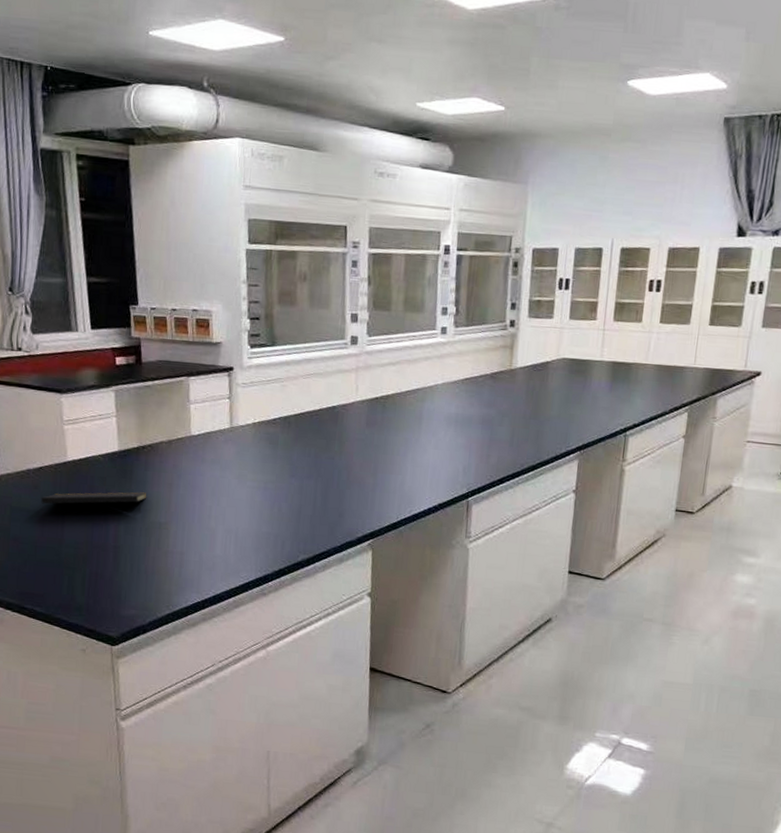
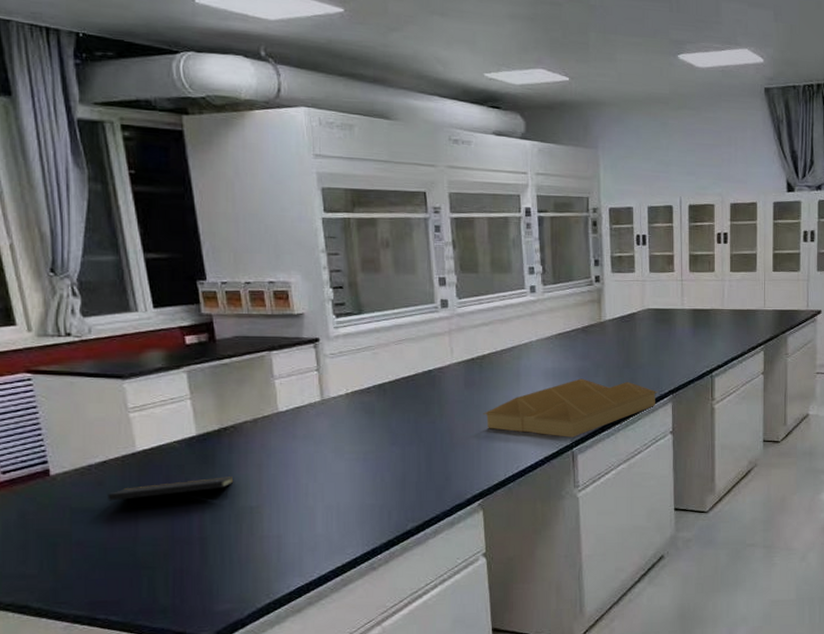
architectural model: none [381,426,565,487] -> present [483,378,659,437]

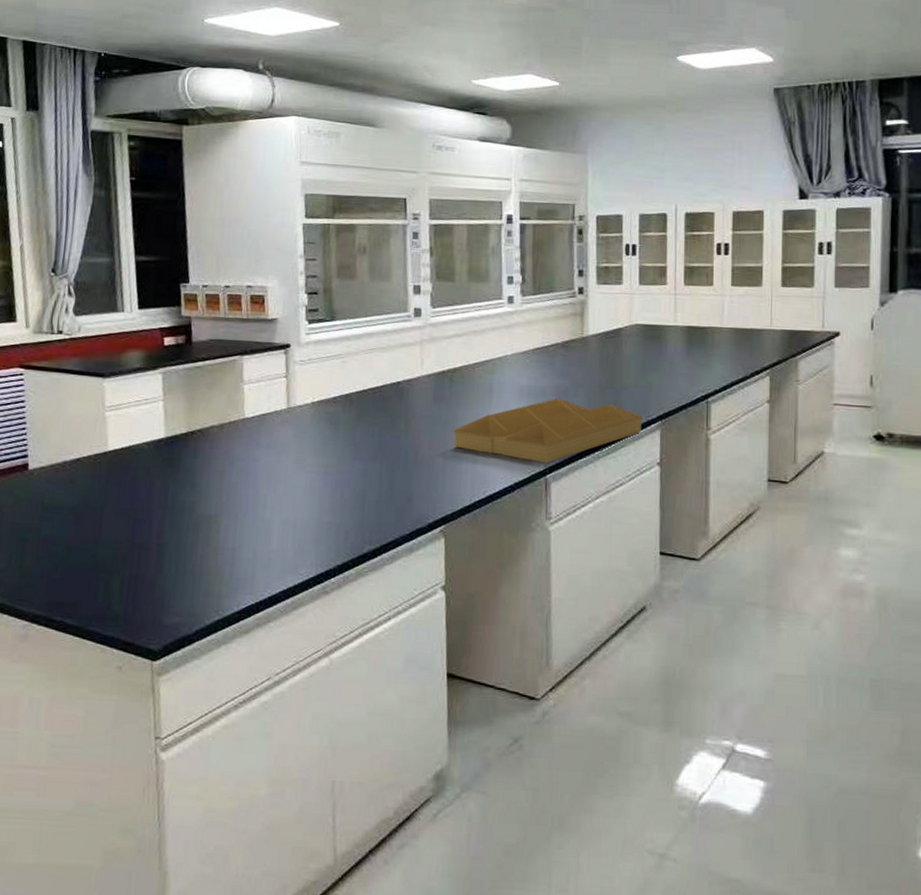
notepad: present [108,477,233,501] -> none [77,482,195,504]

